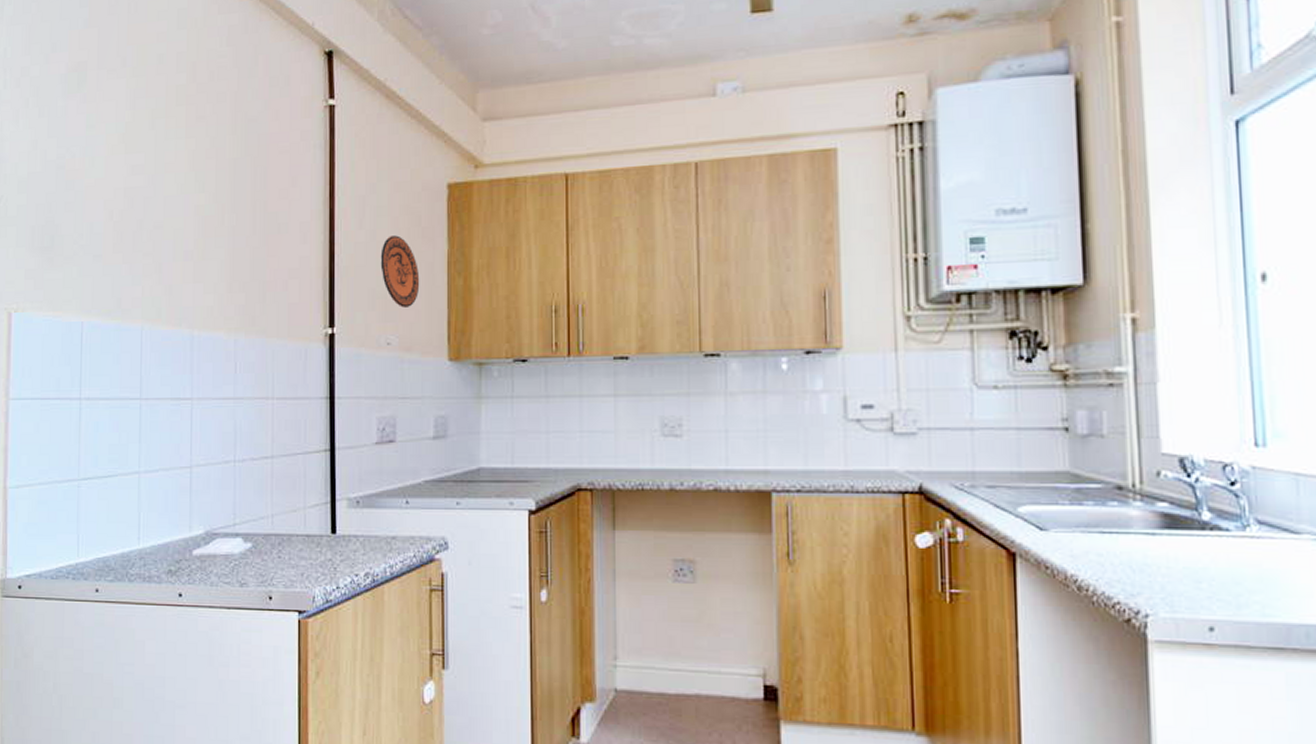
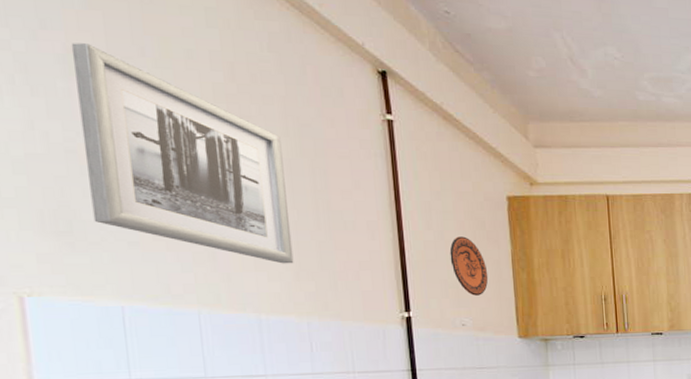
wall art: none [70,61,229,274] -> present [71,43,294,264]

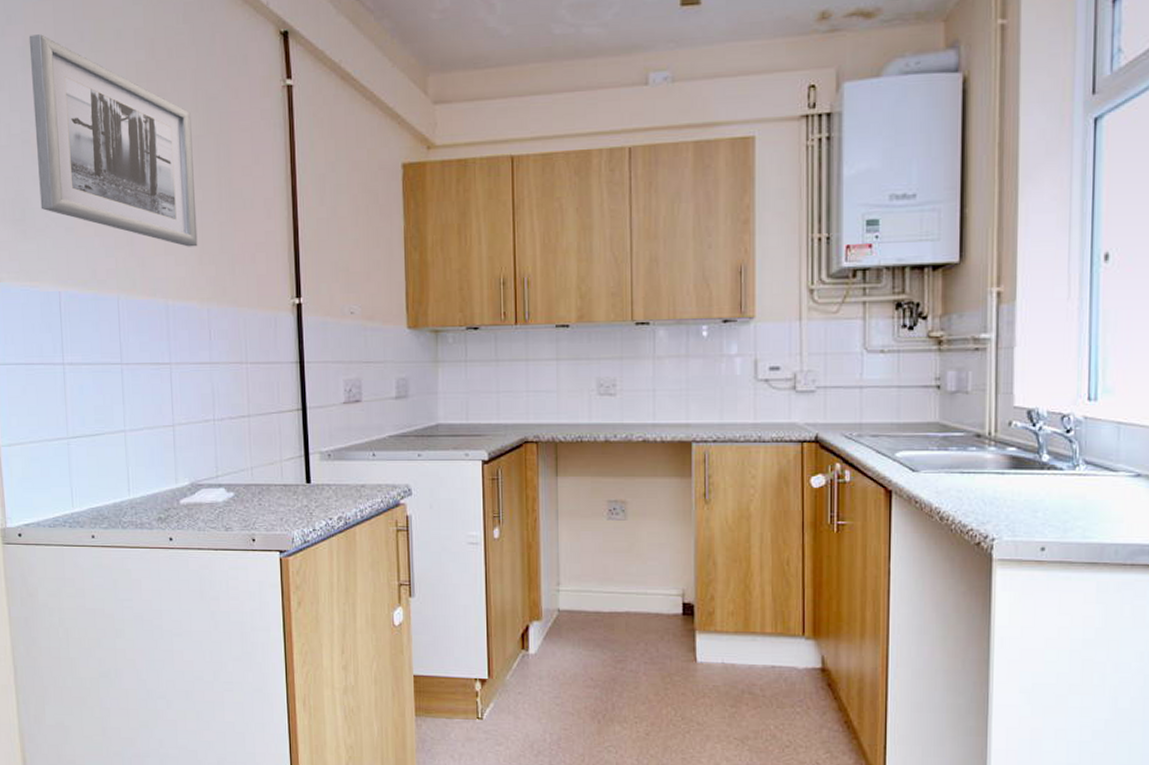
decorative plate: present [449,236,489,296] -> none [341,212,379,280]

